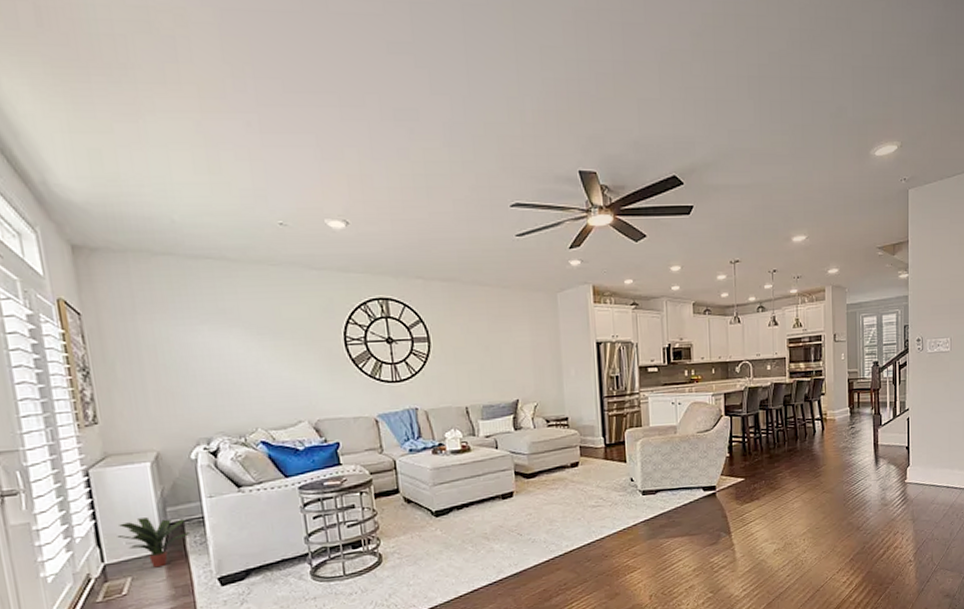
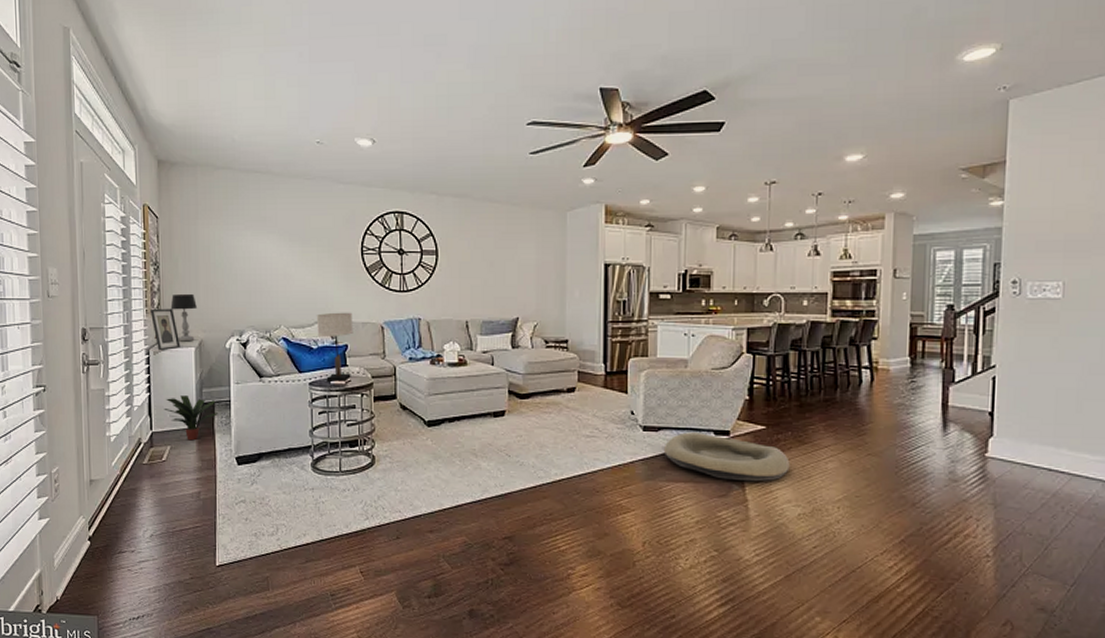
picture frame: none [82,420,131,471] -> present [150,308,181,351]
table lamp: none [111,400,149,458] -> present [170,293,197,342]
table lamp: none [299,407,347,483] -> present [316,312,353,382]
dog bed: none [661,490,765,529] -> present [663,432,790,482]

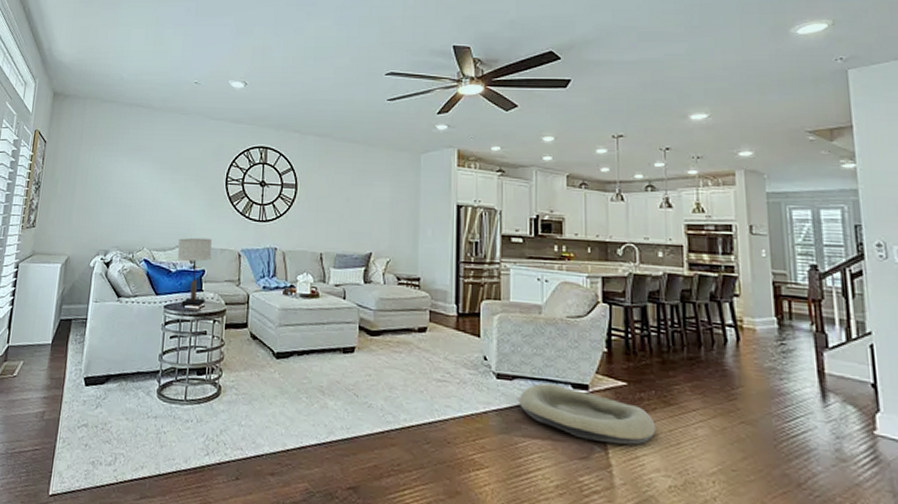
picture frame: present [150,308,181,351] -> none [25,224,49,266]
potted plant: present [164,395,218,441] -> none [23,310,73,357]
table lamp: present [170,293,197,342] -> none [44,212,69,258]

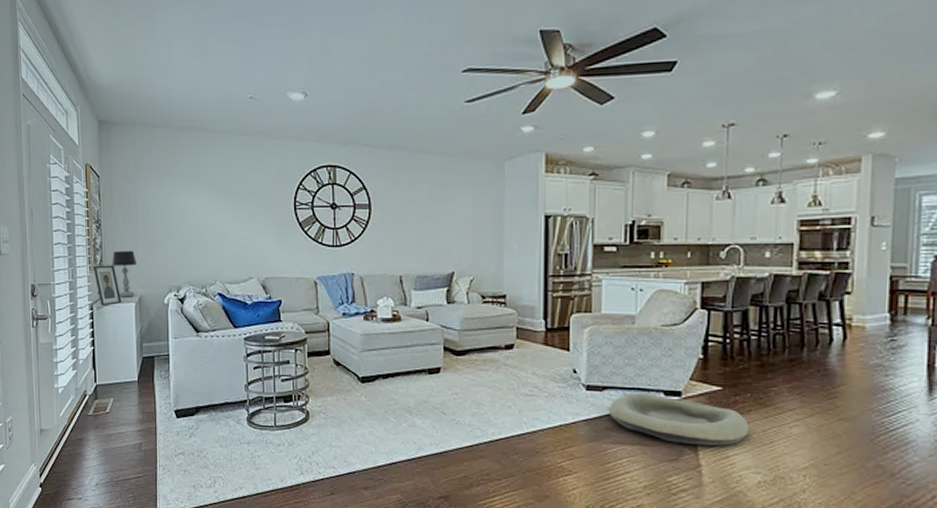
picture frame: none [25,224,49,266] -> present [93,265,122,307]
table lamp: none [44,212,69,258] -> present [112,250,136,297]
table lamp: present [177,237,212,307] -> none [250,267,287,337]

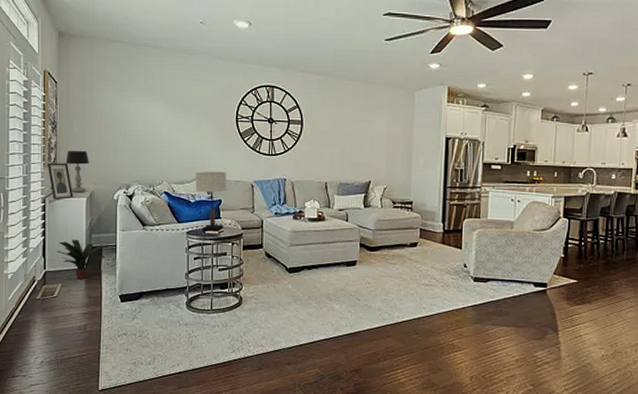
potted plant: none [107,349,157,394] -> present [57,240,104,280]
table lamp: none [250,267,287,337] -> present [194,171,227,232]
dog bed: present [608,392,749,446] -> none [490,284,596,327]

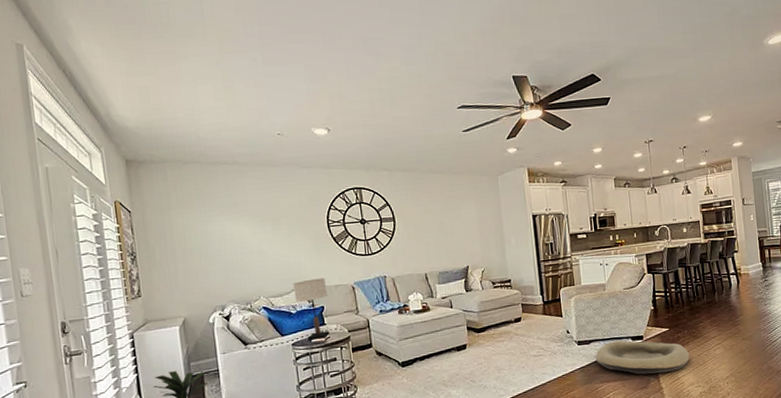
picture frame: present [47,162,73,200] -> none [130,293,165,334]
table lamp: present [65,150,89,193] -> none [151,277,178,323]
dog bed: none [490,284,596,327] -> present [595,340,690,375]

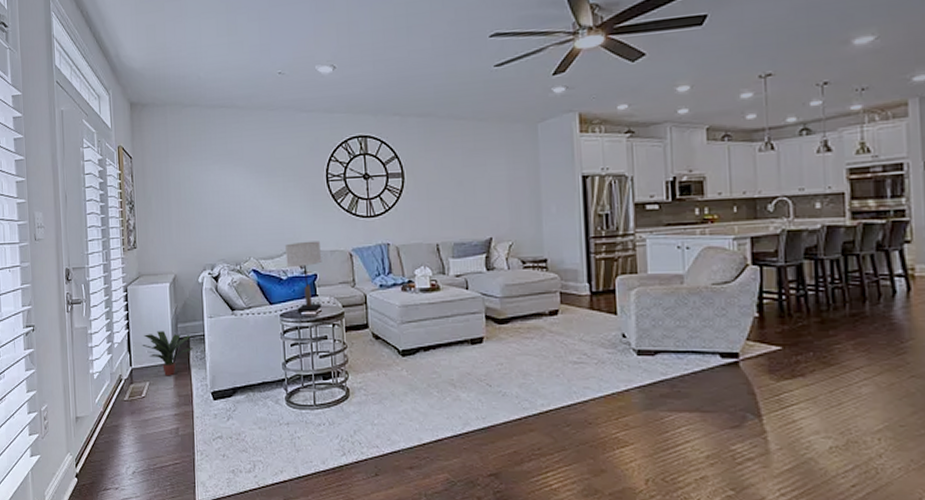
dog bed: present [595,340,690,375] -> none [662,356,815,410]

